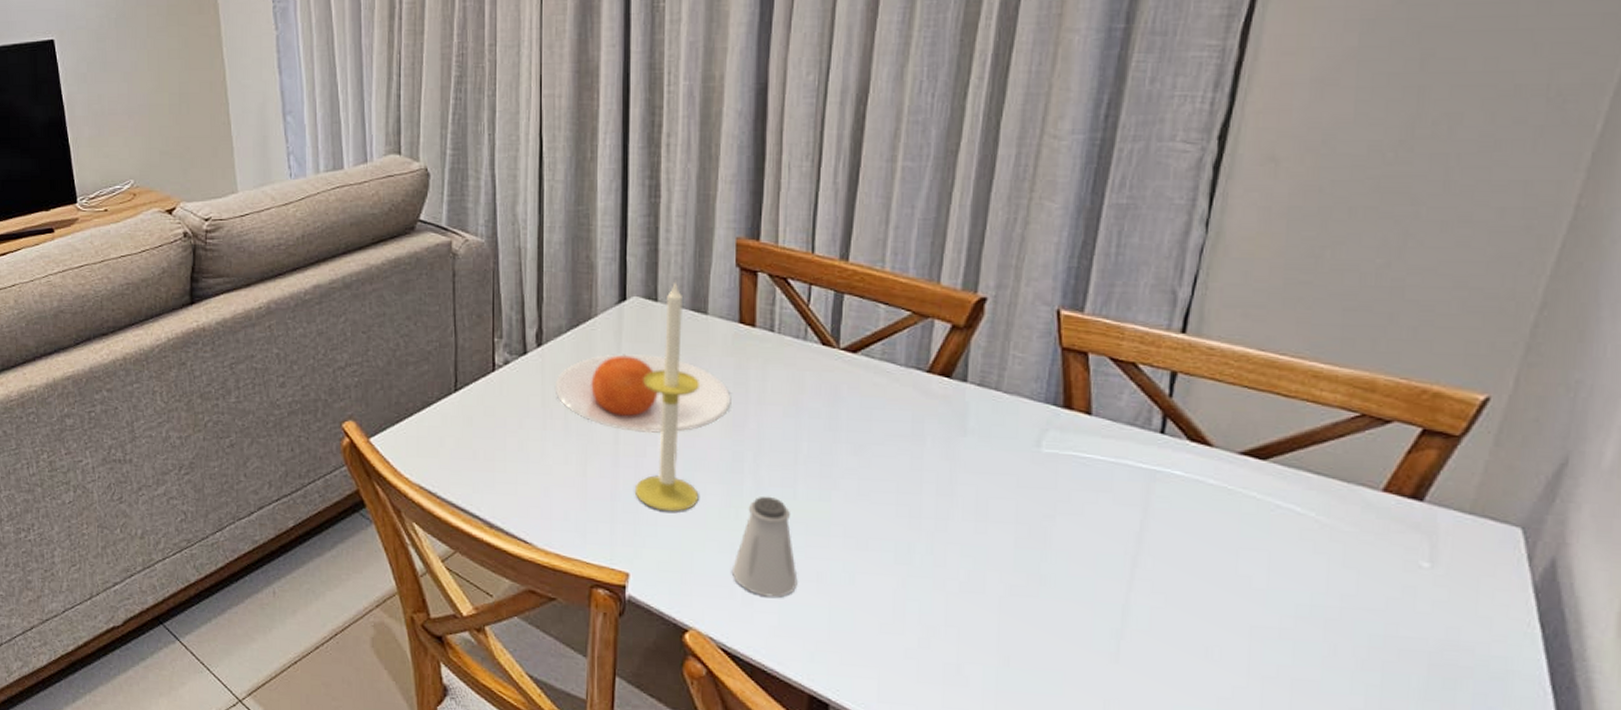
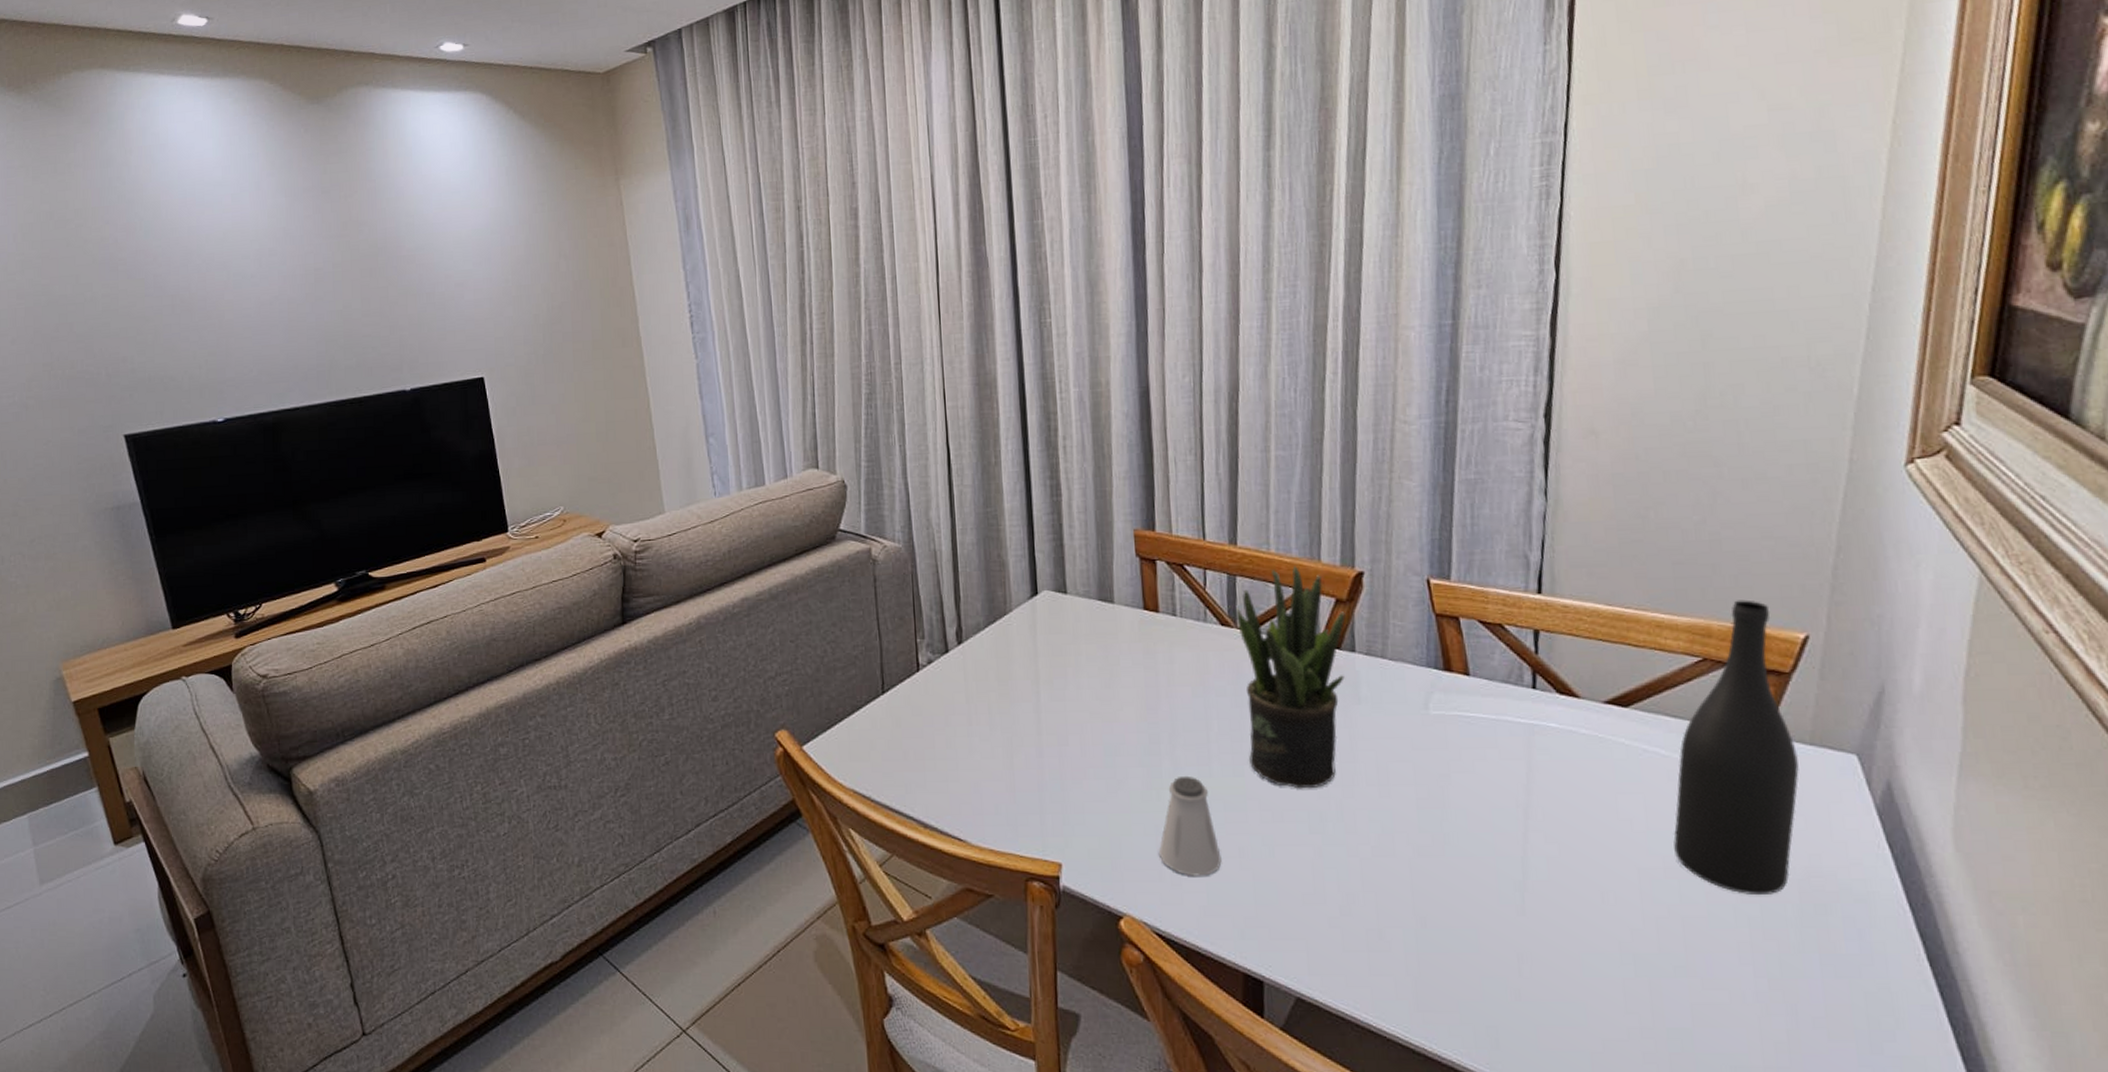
plate: present [556,353,731,434] -> none [978,645,1144,722]
candle: present [636,280,699,512] -> none [1059,572,1122,798]
potted plant: none [838,287,961,519] -> present [1235,566,1346,789]
wine bottle: none [1294,354,1453,665] -> present [1673,599,1799,896]

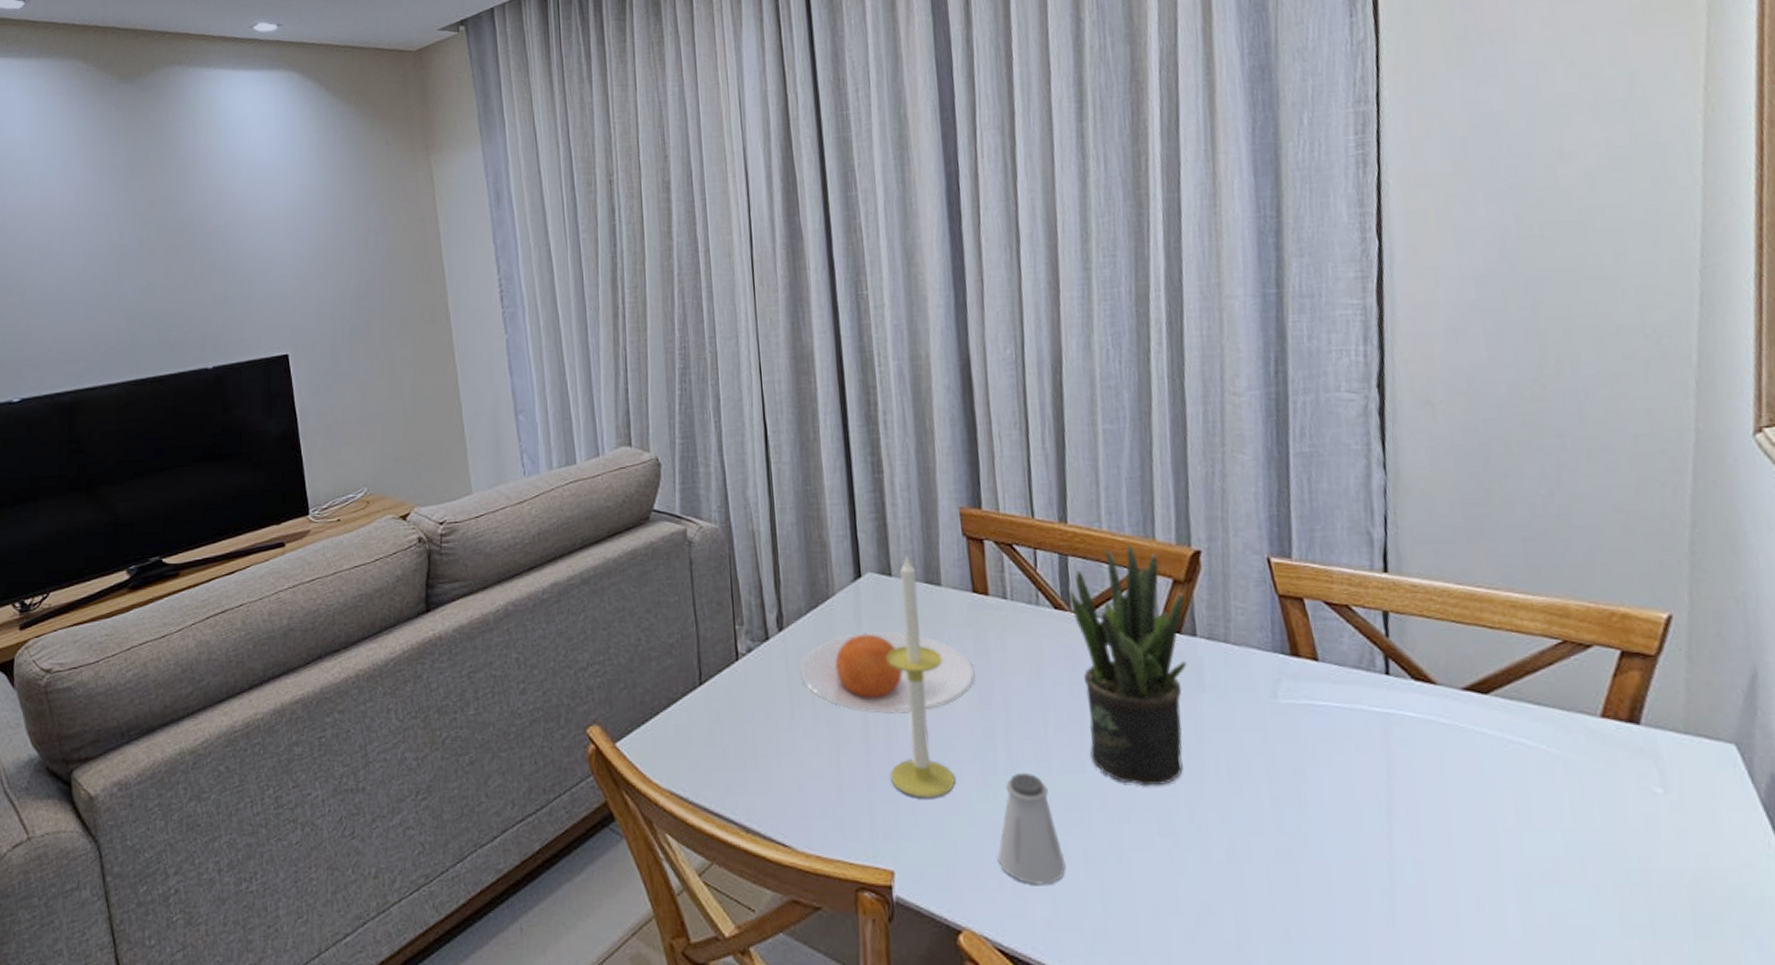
plate: none [978,645,1144,722] -> present [800,631,975,715]
candle: none [1059,572,1122,798] -> present [886,553,956,798]
wine bottle: present [1673,599,1799,896] -> none [1546,577,1677,902]

